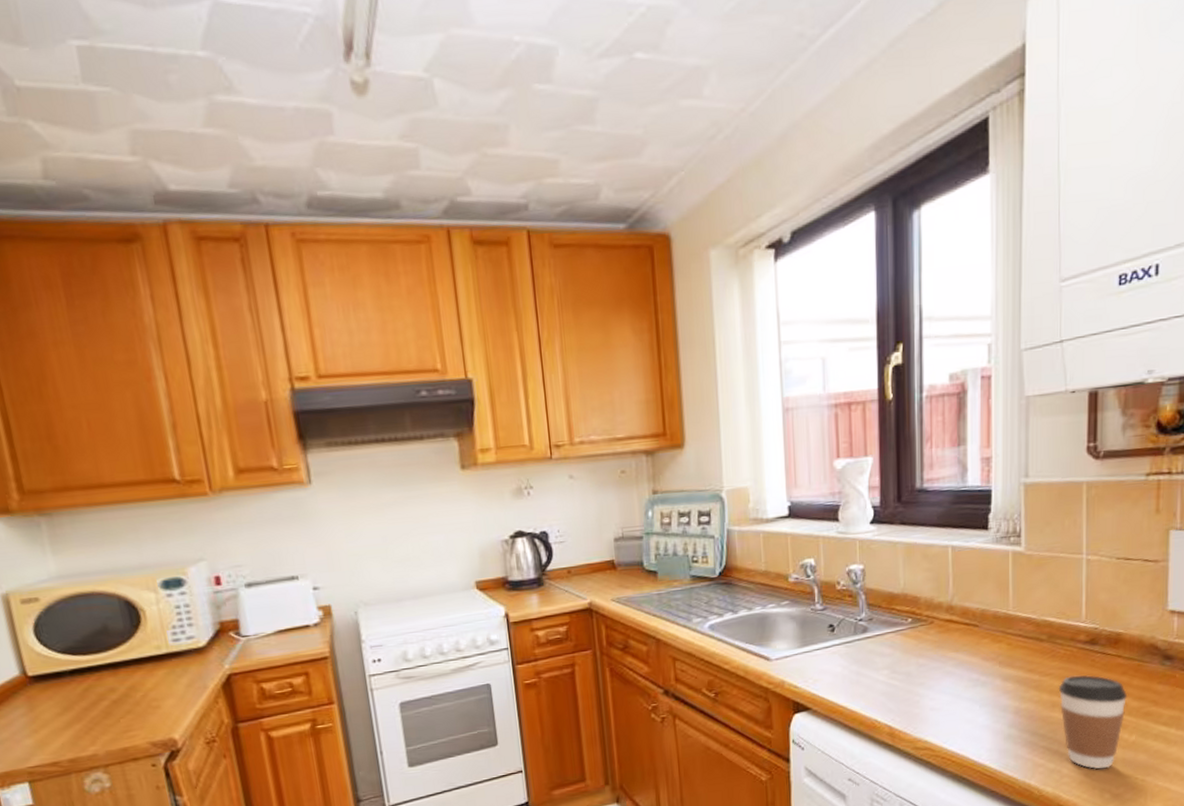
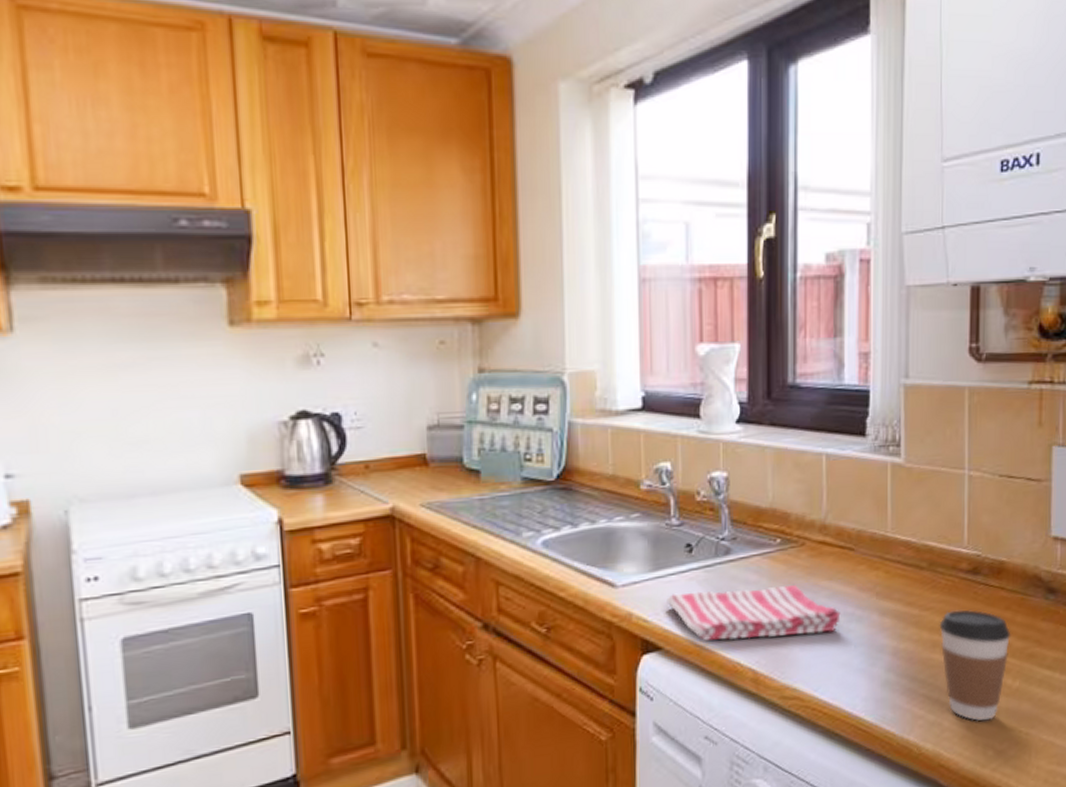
dish towel: none [813,655,967,703] -> present [667,584,841,641]

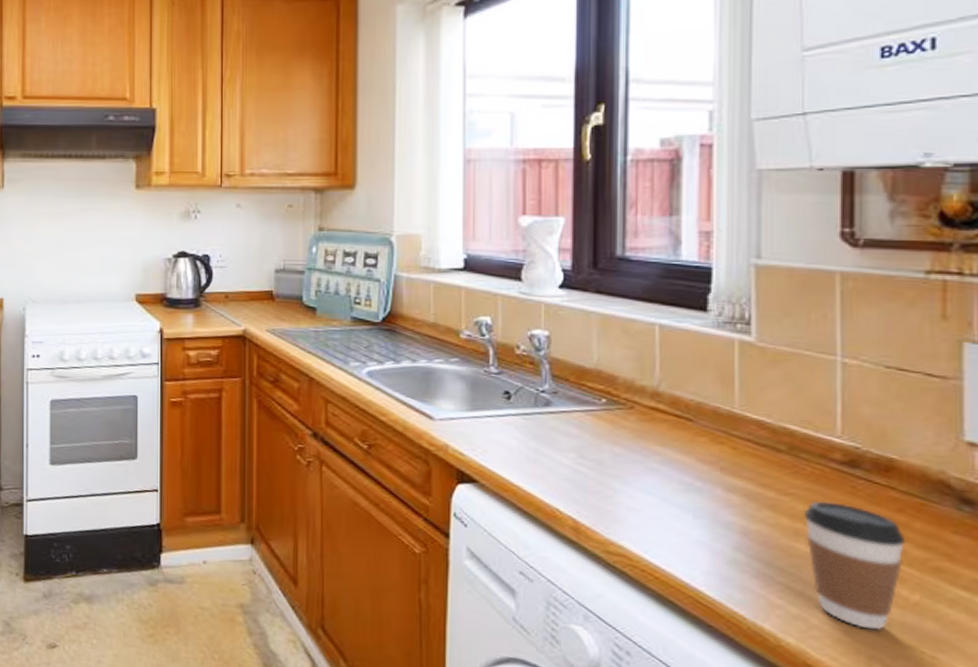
dish towel: present [667,584,841,641] -> none [483,434,676,498]

